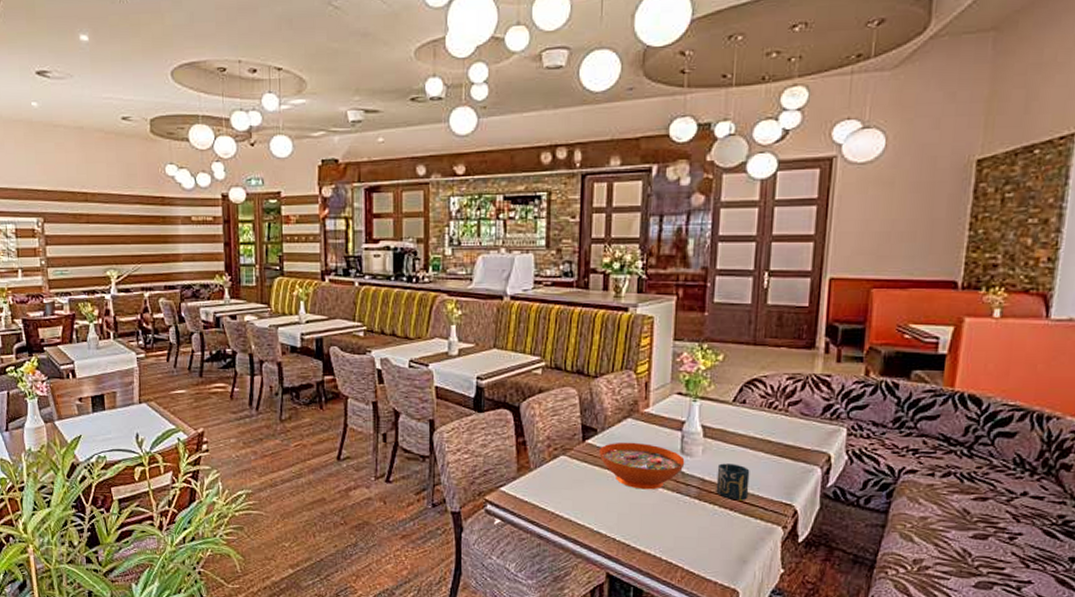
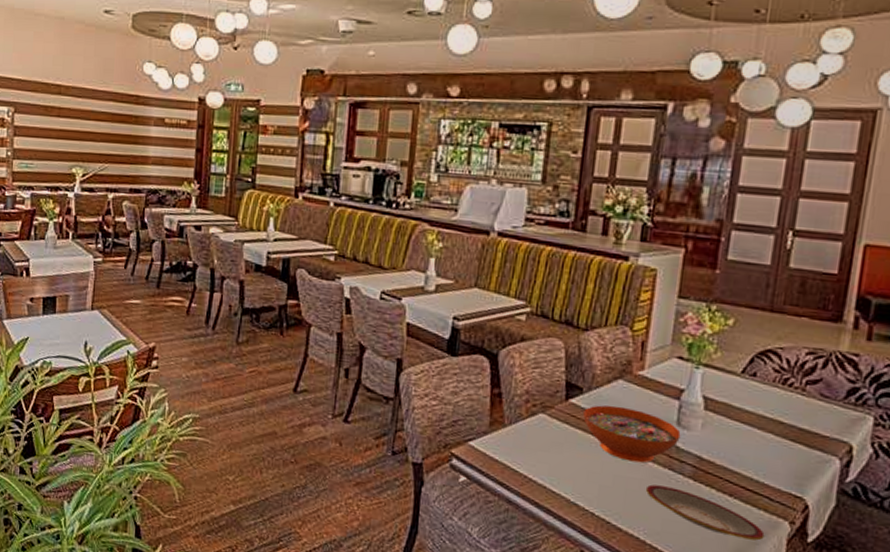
plate: none [658,508,762,546] -> present [645,484,765,541]
cup: present [716,463,750,501] -> none [714,441,756,486]

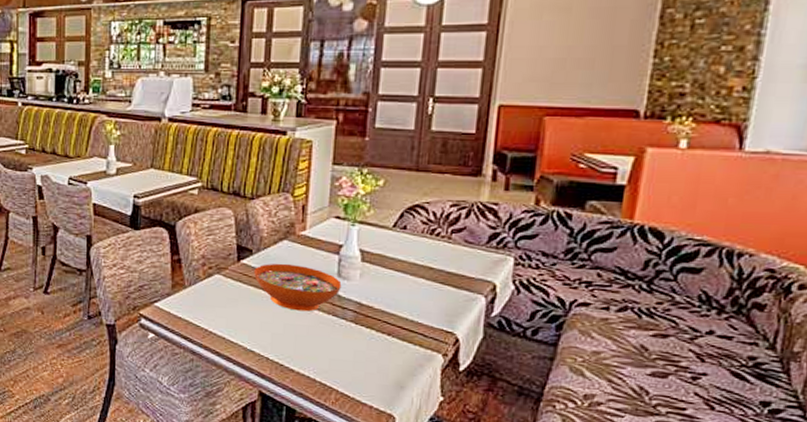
plate: present [645,484,765,541] -> none [313,330,421,373]

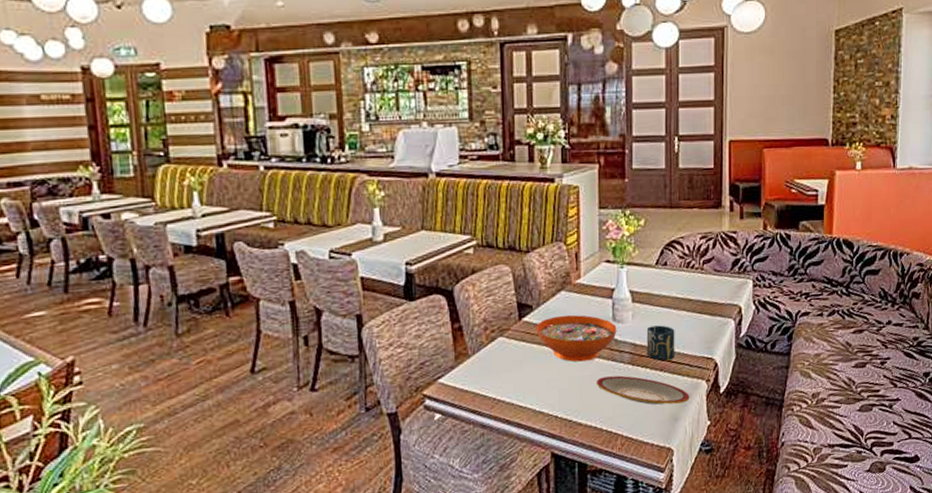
plate: none [313,330,421,373] -> present [596,375,690,405]
cup: none [373,288,410,326] -> present [646,325,675,361]

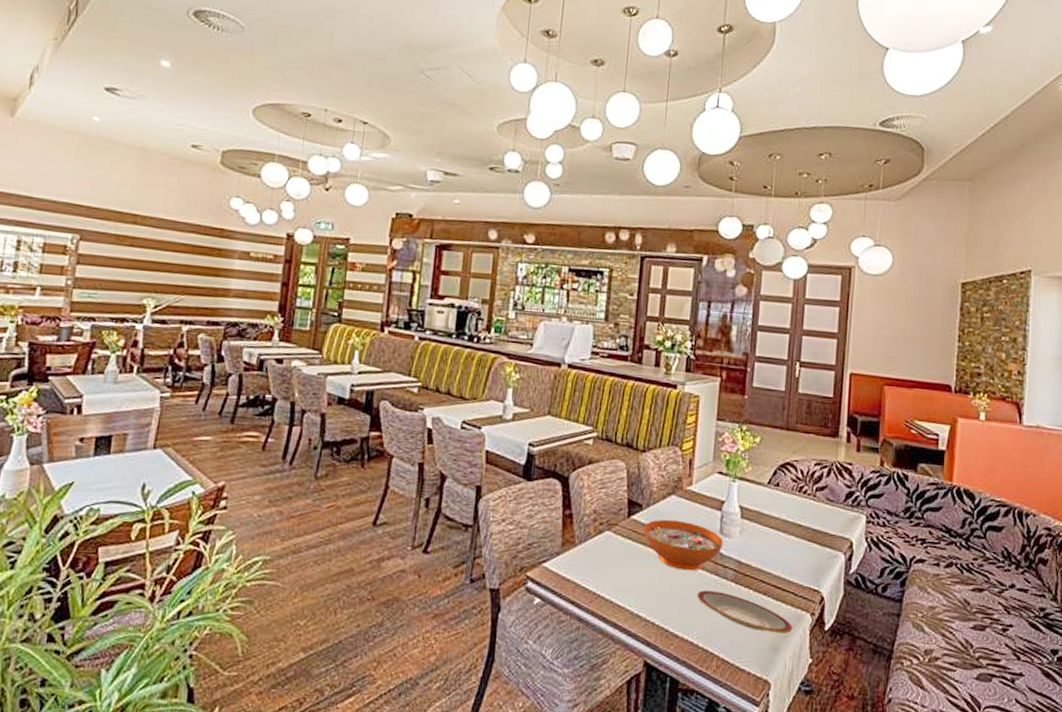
cup: present [646,325,675,361] -> none [751,546,782,585]

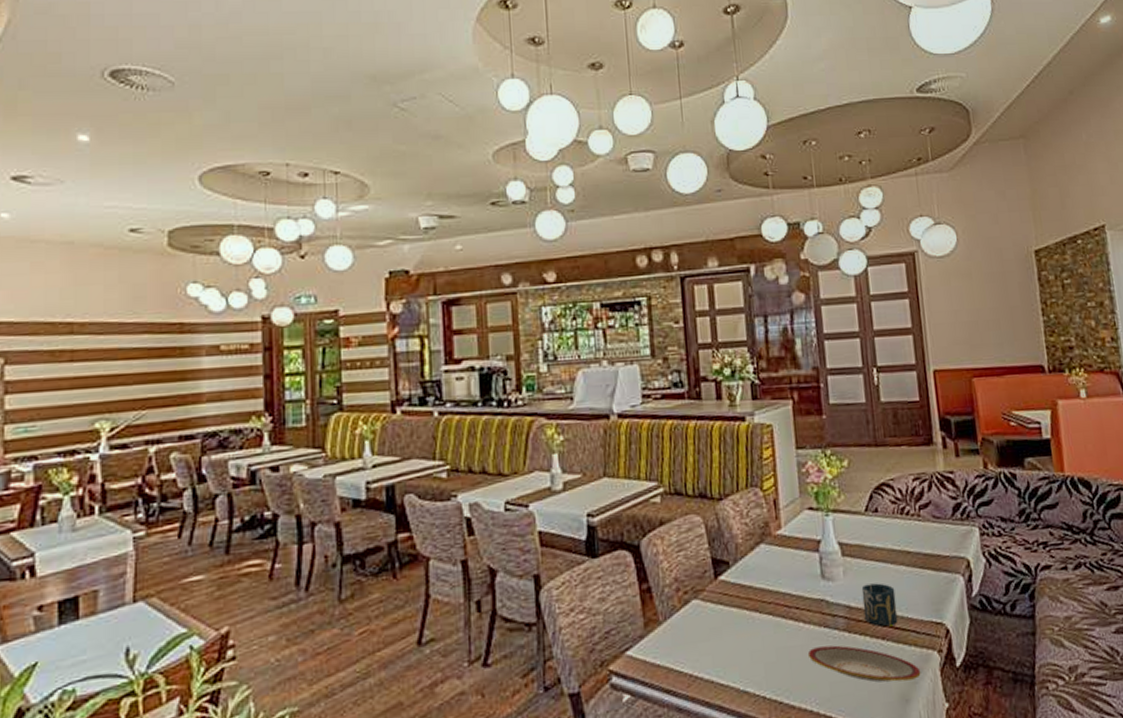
decorative bowl: present [643,519,724,571] -> none [734,571,828,629]
cup: none [751,546,782,585] -> present [861,583,898,627]

